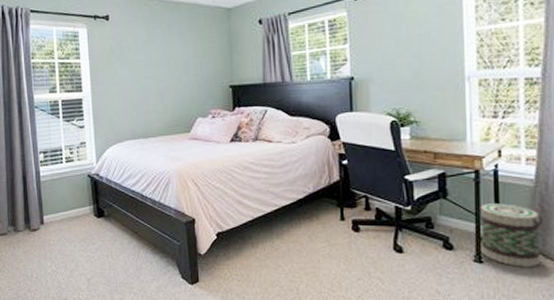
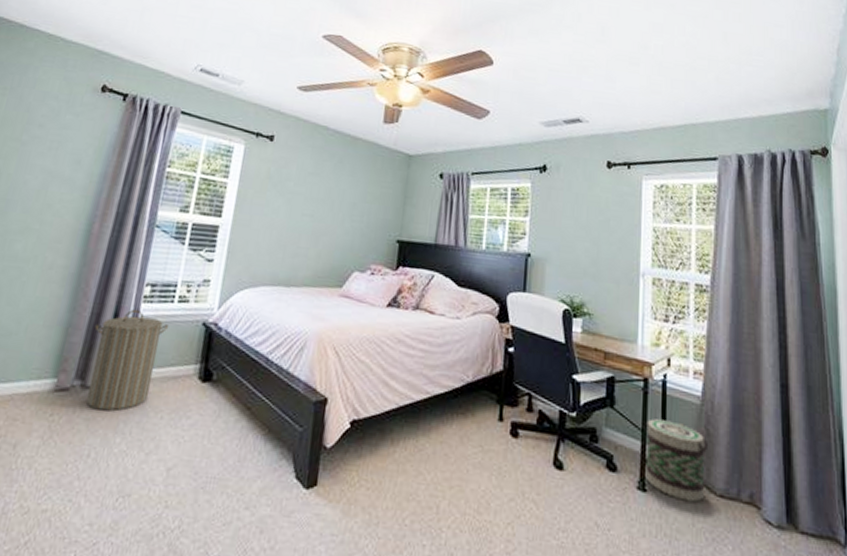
laundry hamper: none [12,172,64,245] -> present [85,309,170,411]

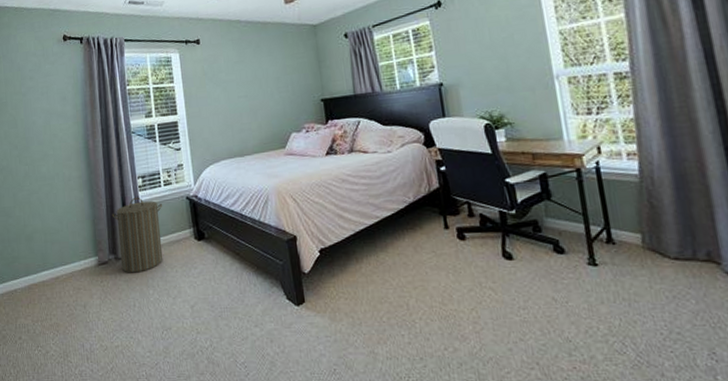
basket: present [643,419,709,502] -> none [583,200,658,268]

